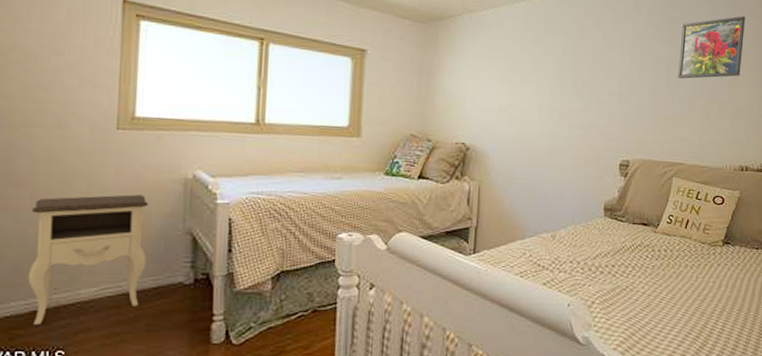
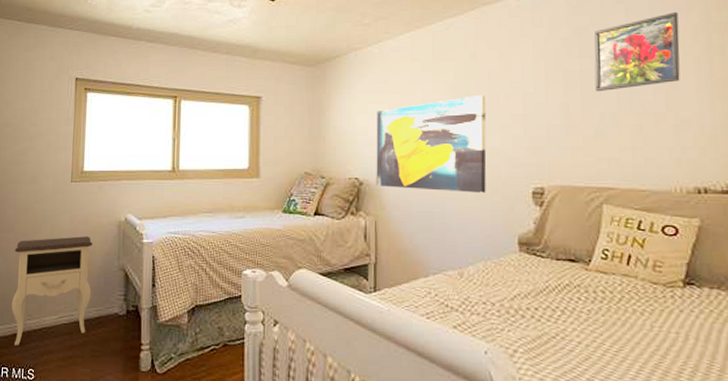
wall art: none [482,71,589,163] -> present [376,95,487,193]

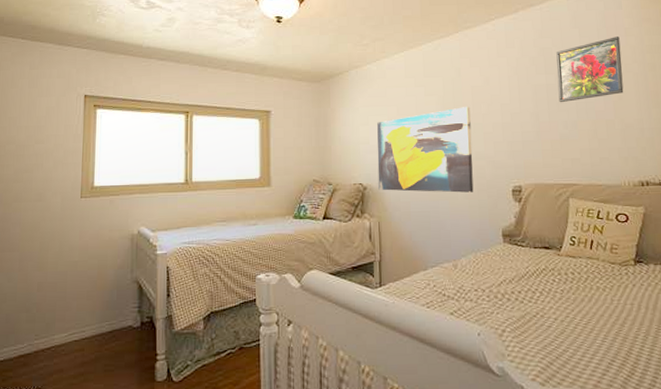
nightstand: present [11,236,92,346] -> none [16,251,104,368]

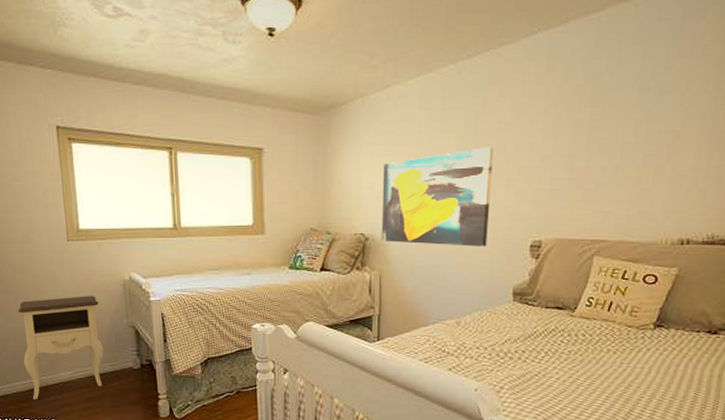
nightstand: none [16,251,104,368] -> present [18,296,104,400]
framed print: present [556,37,624,103] -> none [601,57,694,144]

